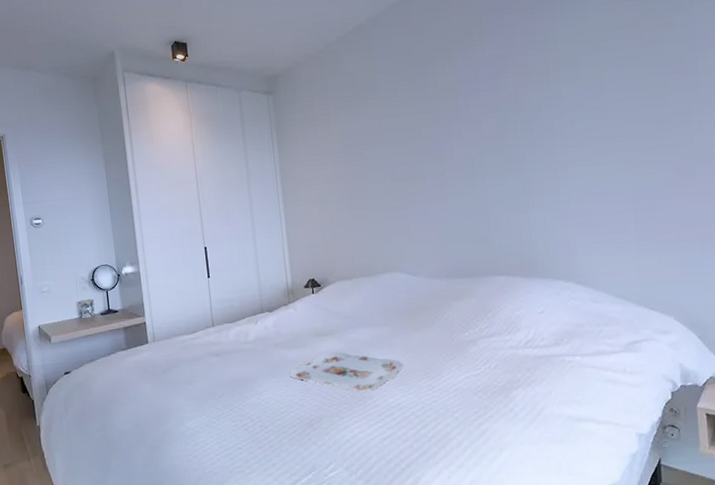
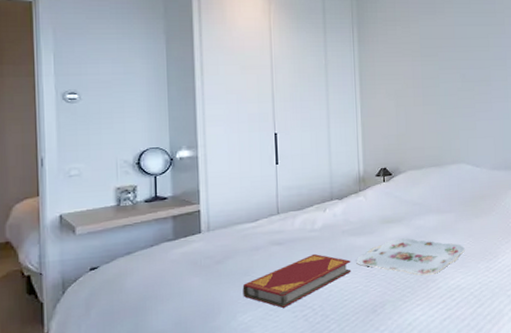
hardback book: none [187,365,286,416] -> present [242,253,352,308]

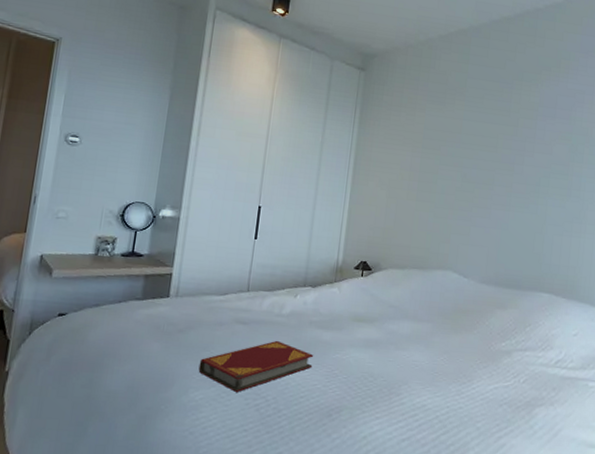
serving tray: present [356,238,465,275] -> none [319,340,437,387]

